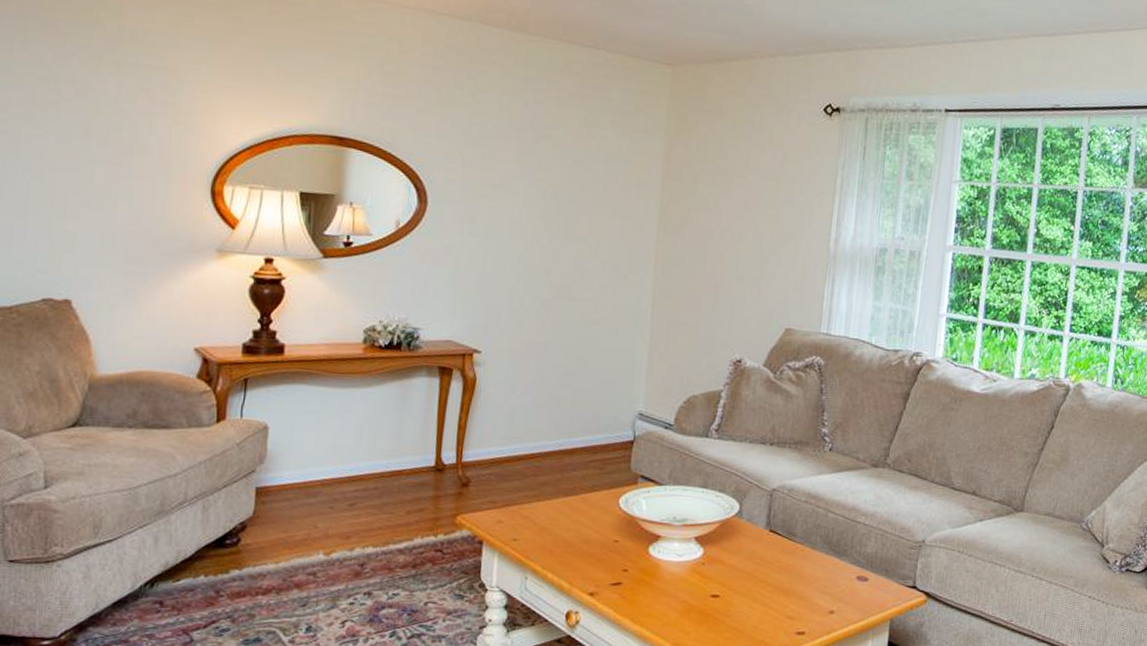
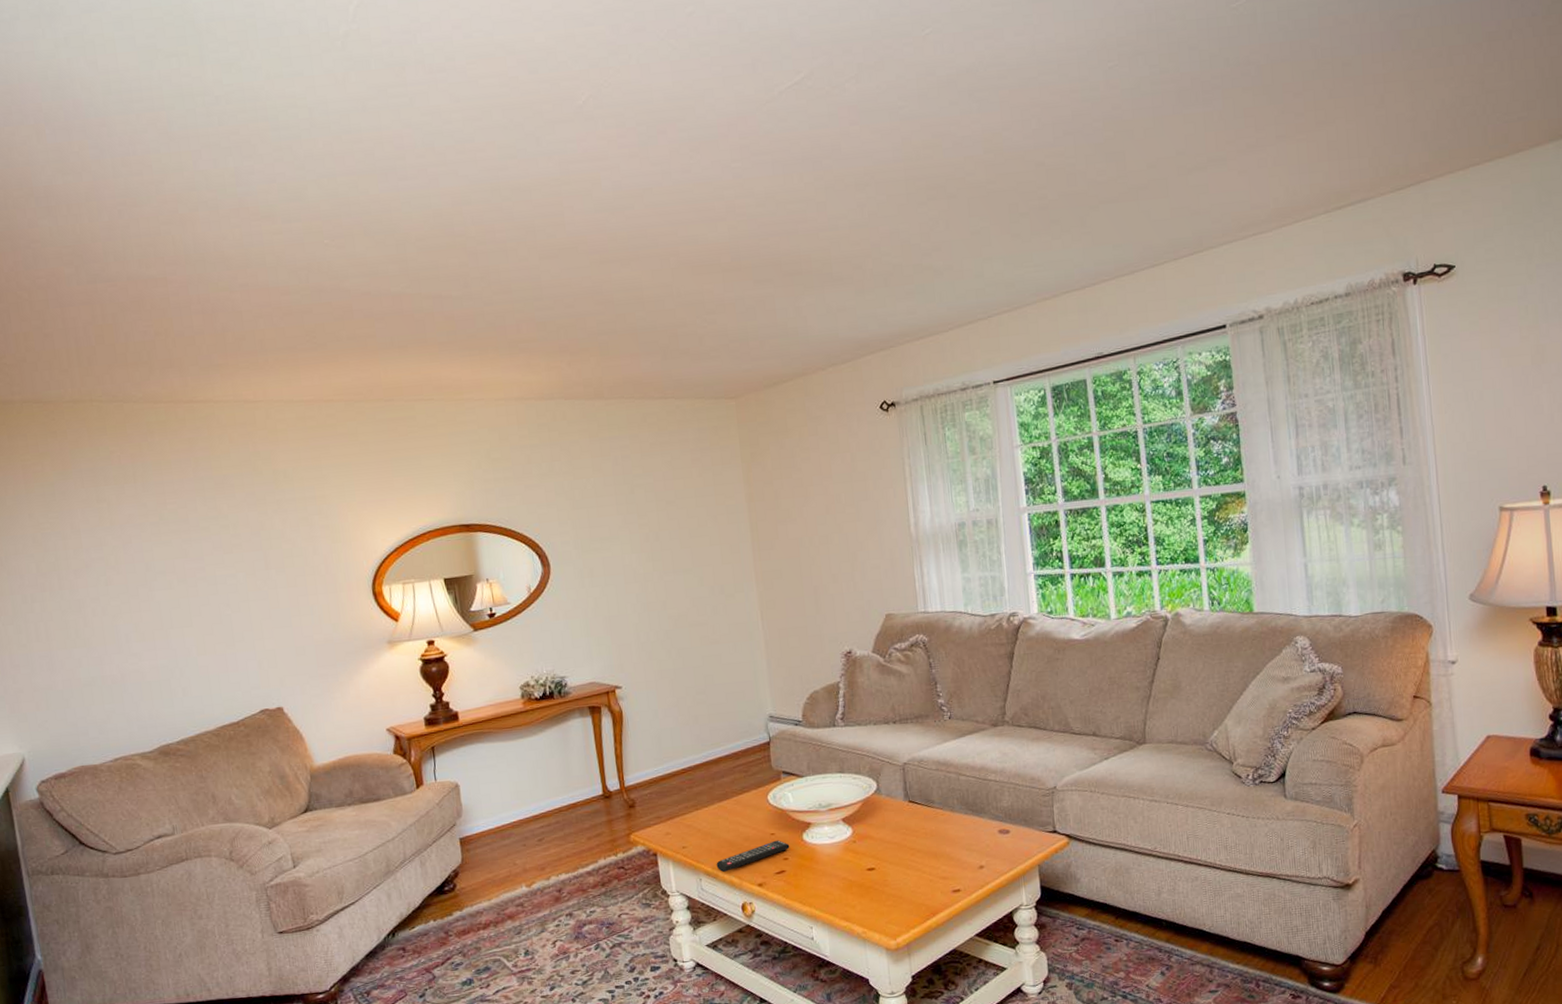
remote control: none [547,548,633,575] -> present [716,840,790,873]

